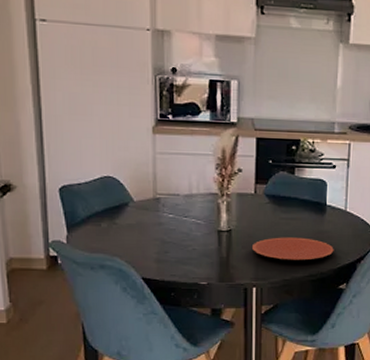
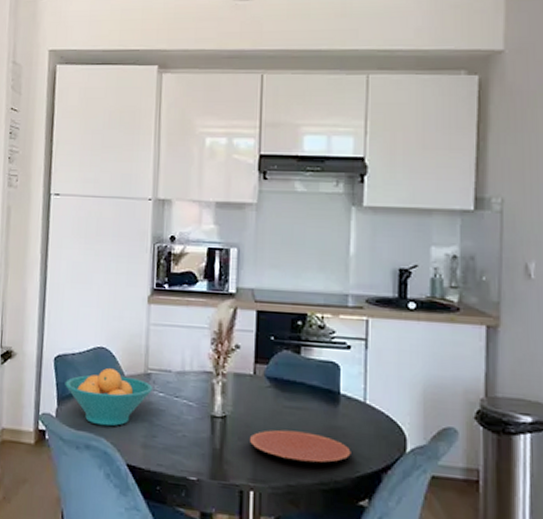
fruit bowl: none [73,196,163,247] -> present [65,368,153,427]

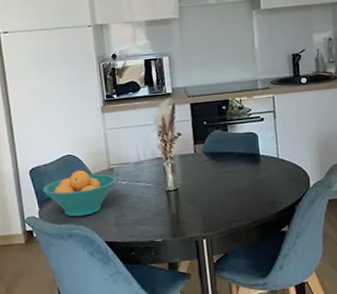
plate: present [250,429,351,463] -> none [198,187,273,210]

